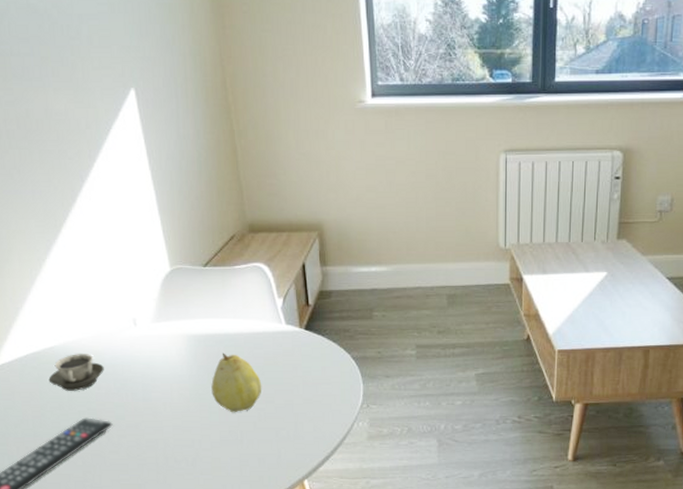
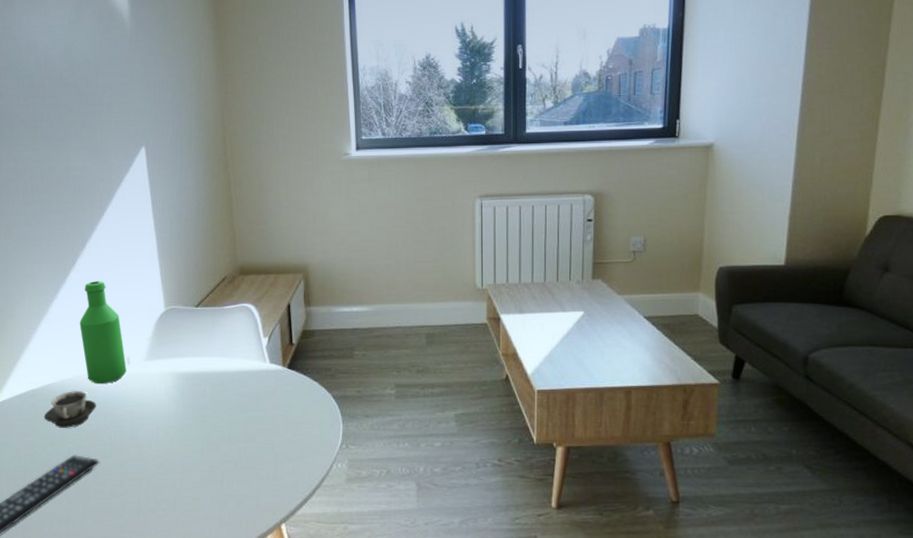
bottle: none [77,239,134,347] -> present [79,281,127,384]
fruit: present [211,353,262,413] -> none [196,391,245,452]

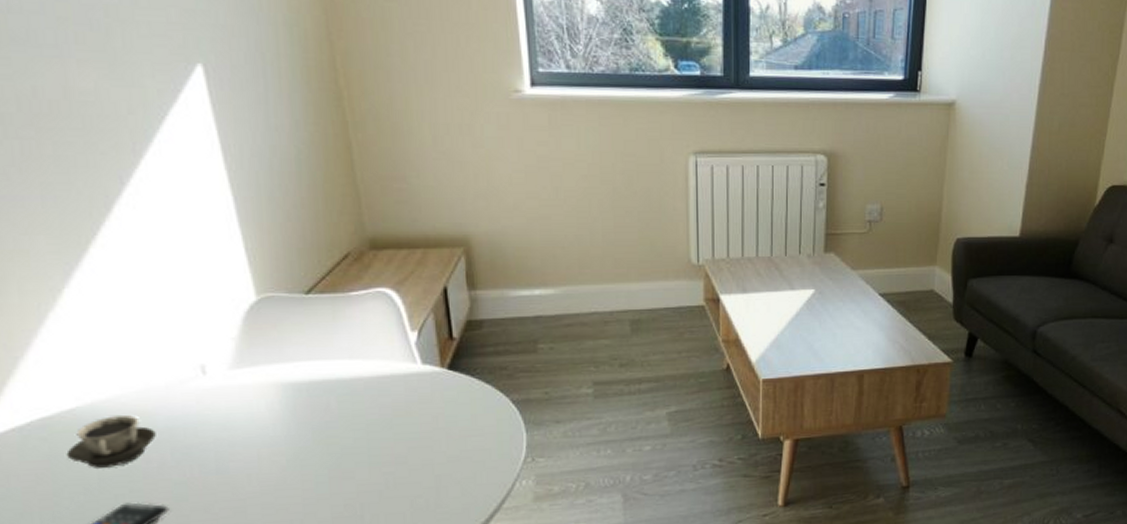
bottle: present [79,281,127,384] -> none [114,260,202,405]

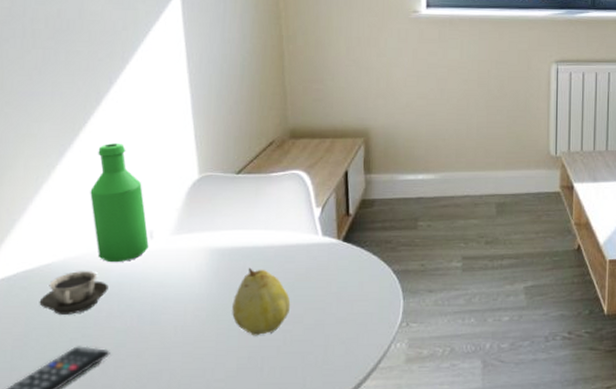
bottle: none [114,260,202,405] -> present [90,143,149,263]
fruit: none [318,404,391,481] -> present [232,268,291,336]

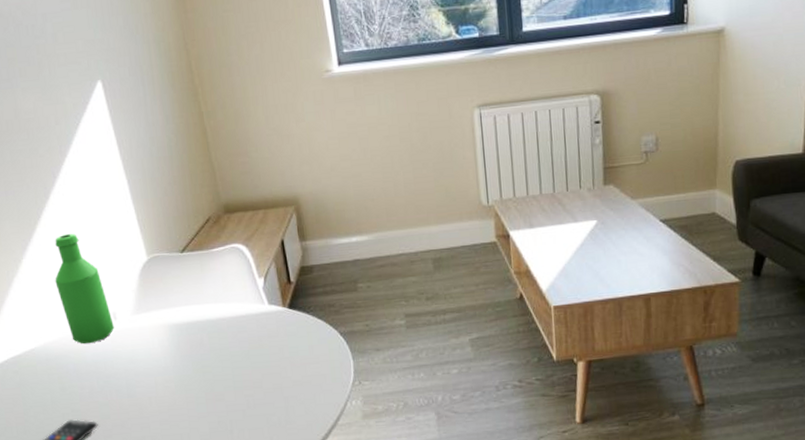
cup: present [39,271,109,315] -> none [30,353,87,394]
fruit: present [232,268,291,336] -> none [196,340,249,402]

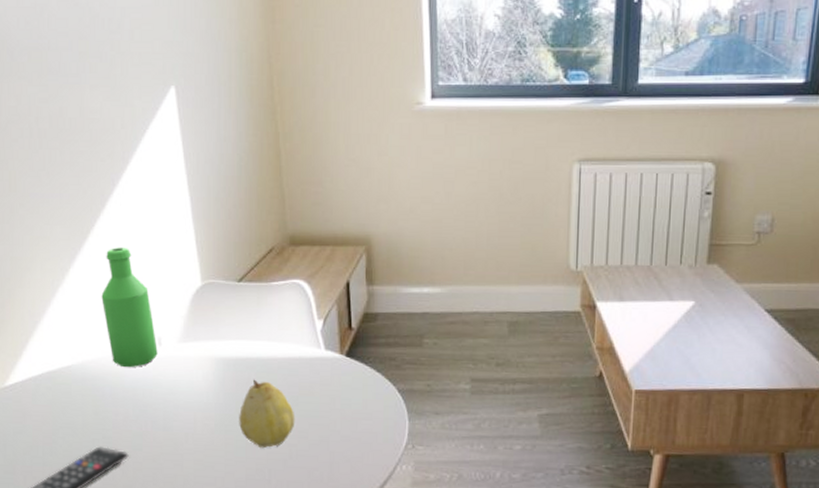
fruit: none [196,340,249,402] -> present [239,379,295,449]

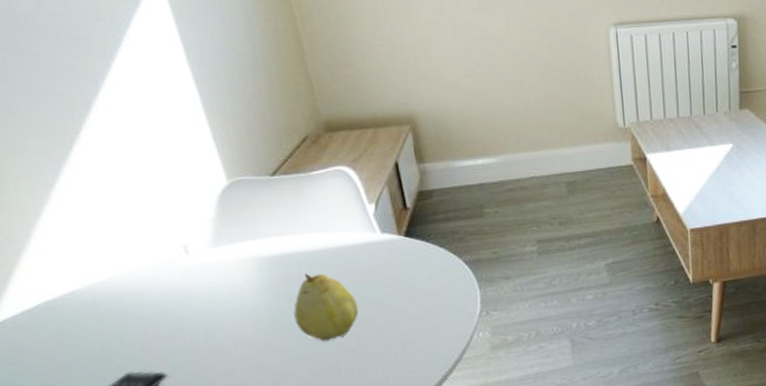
bottle: present [101,247,158,368] -> none [100,154,186,284]

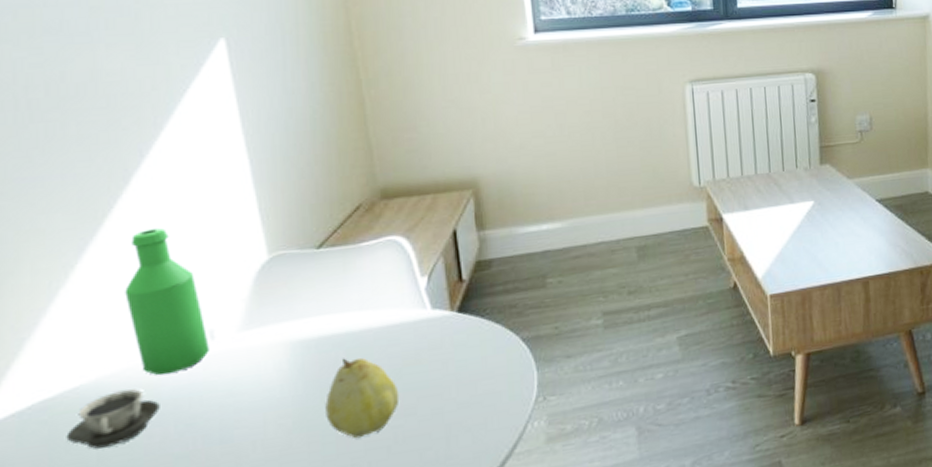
cup: none [72,294,150,343] -> present [66,389,160,449]
bottle: none [100,154,186,284] -> present [125,228,209,376]

